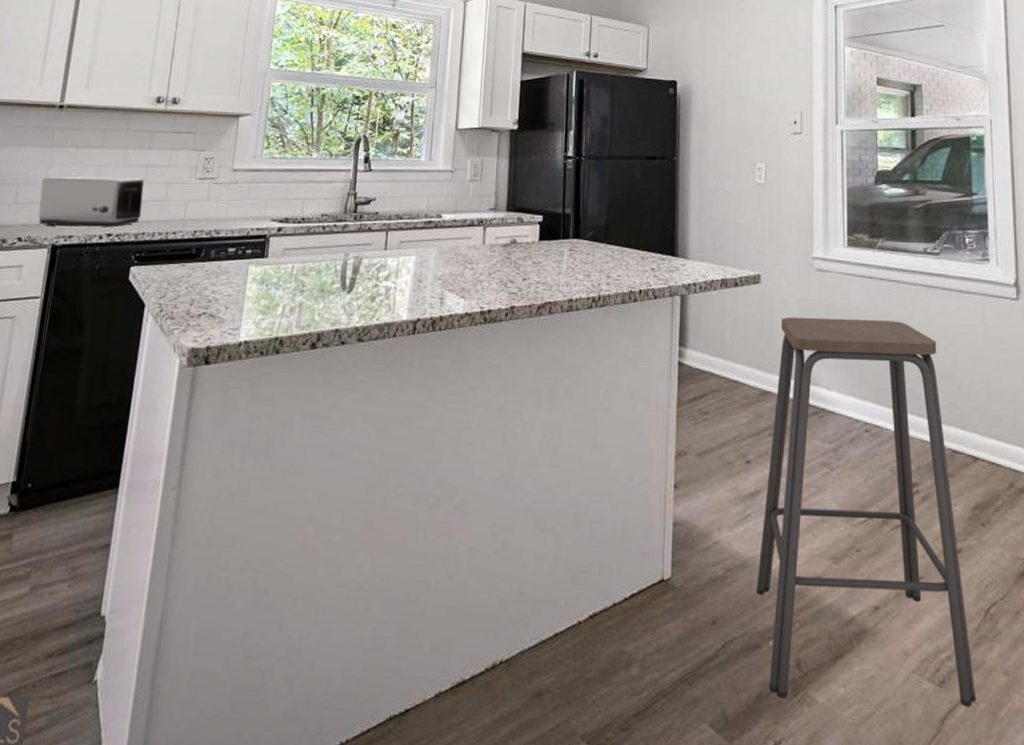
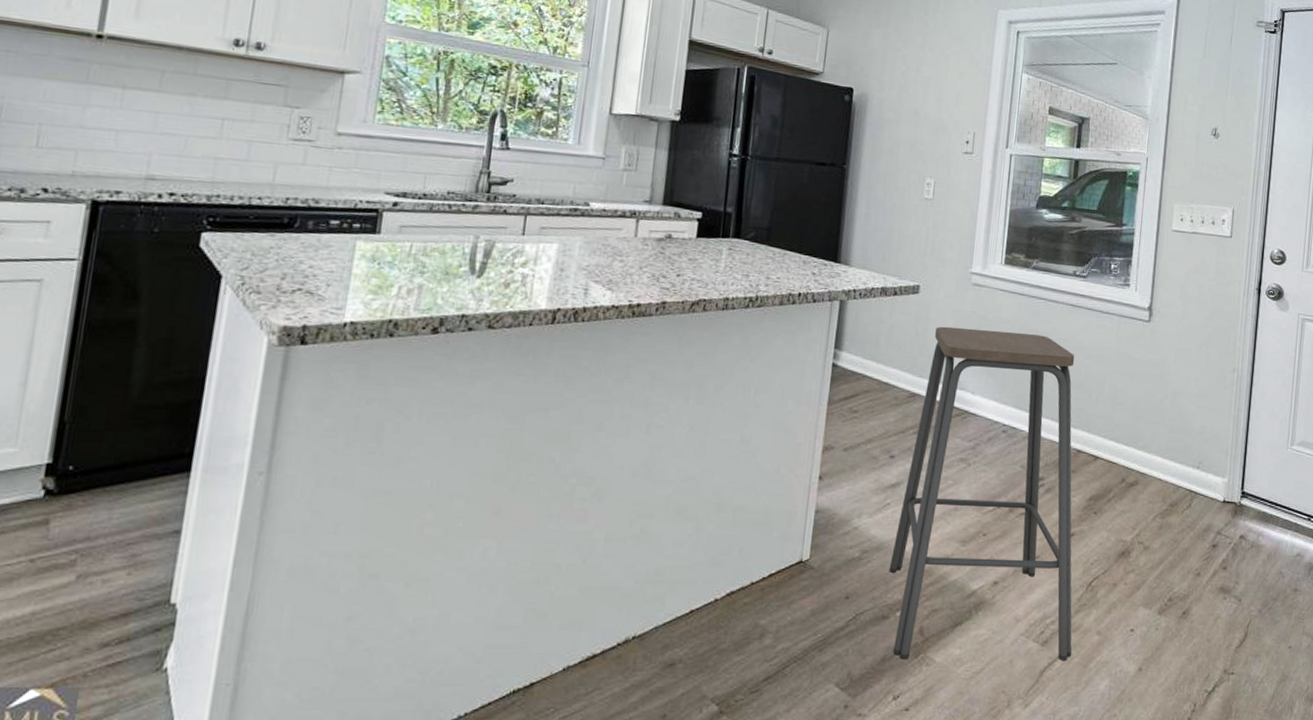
toaster: present [38,175,144,227] -> none [71,119,219,186]

